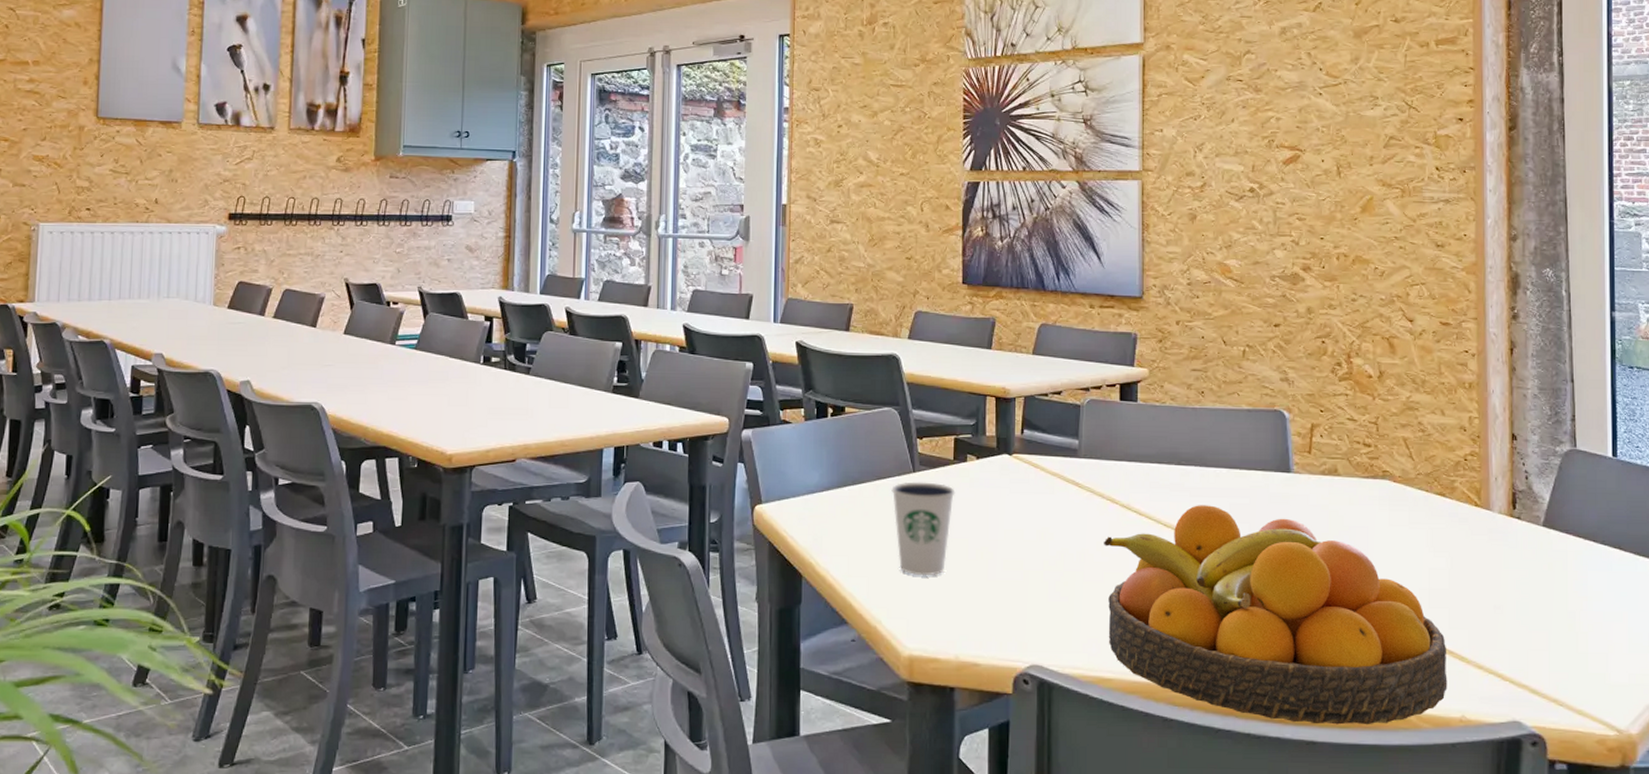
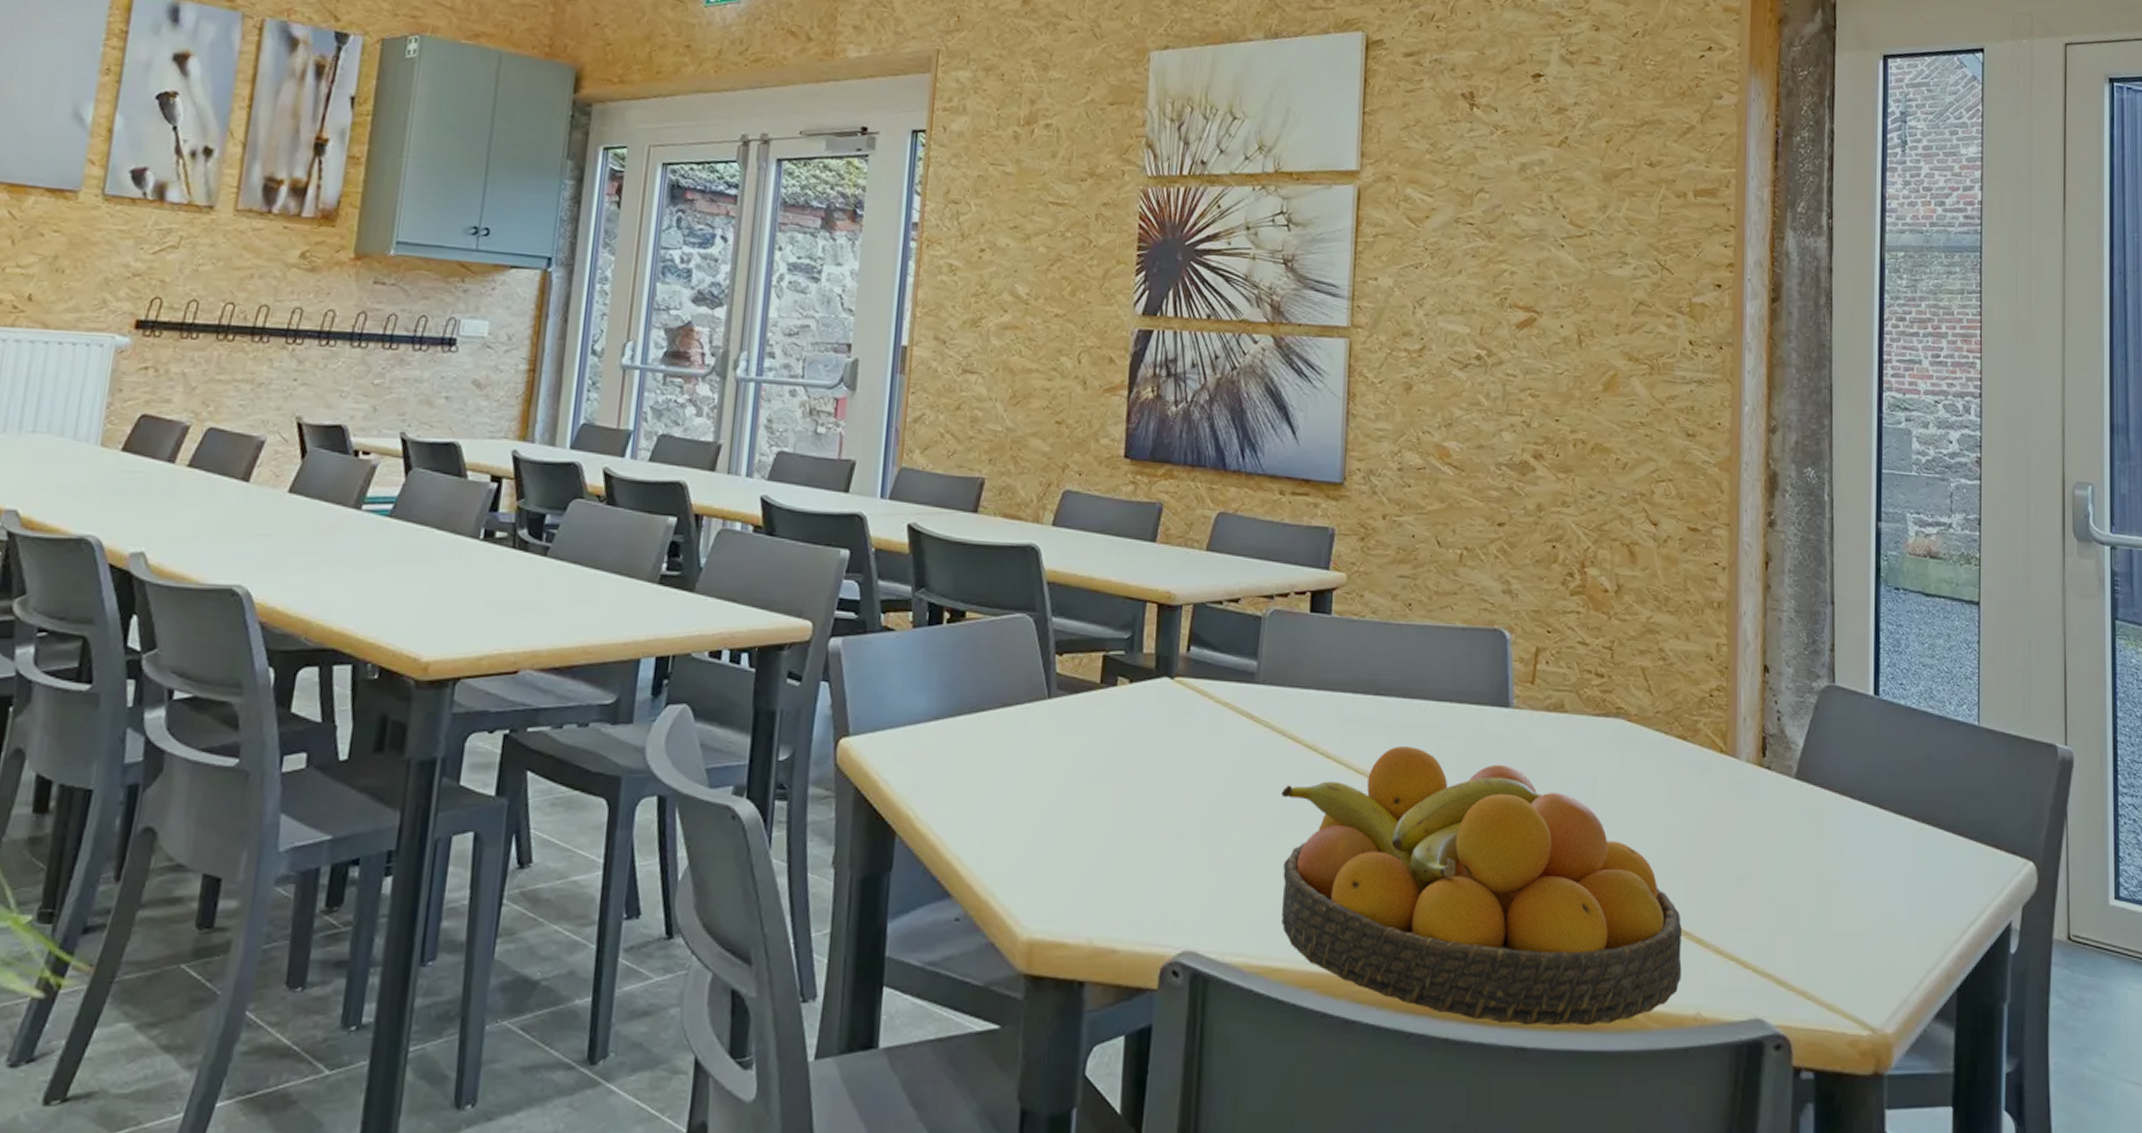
dixie cup: present [891,482,955,575] -> none [1019,710,1100,833]

